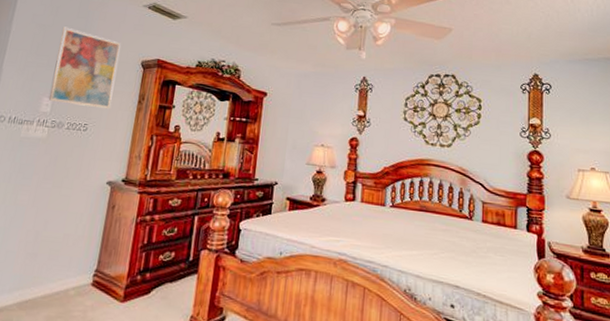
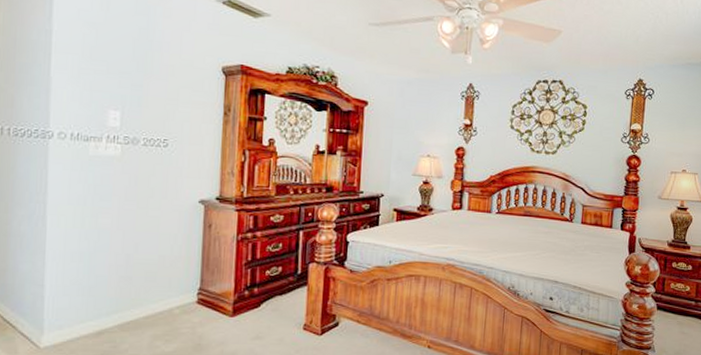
wall art: present [48,26,121,110] -> none [115,25,195,123]

